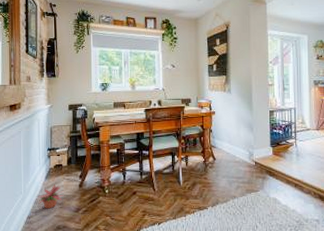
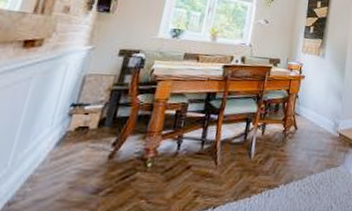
potted plant: present [36,185,65,209] -> none [30,154,83,190]

